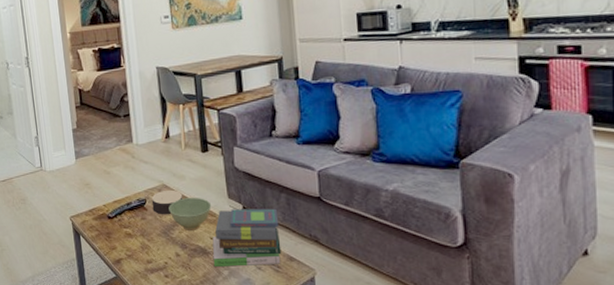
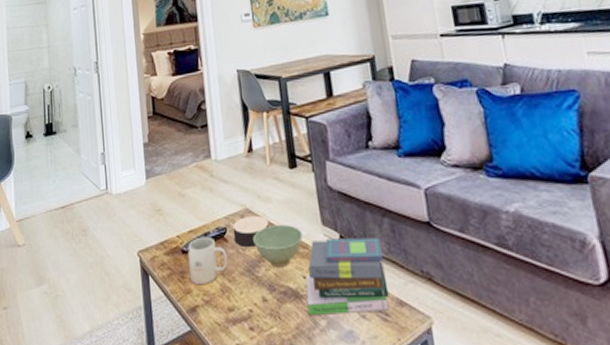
mug: none [112,206,148,243] -> present [187,236,229,285]

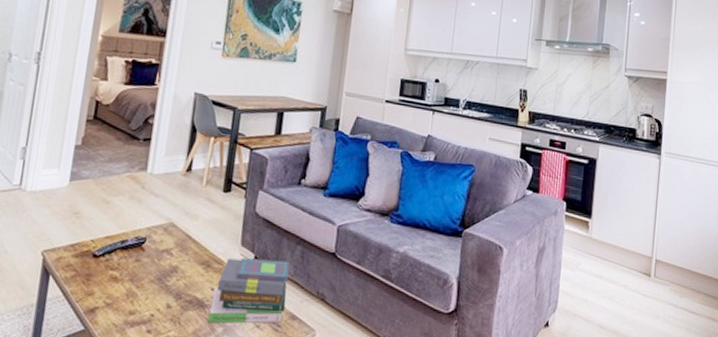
mug: present [187,236,229,285] -> none [95,243,142,289]
candle: present [232,215,270,247] -> none [151,229,191,258]
bowl: present [253,224,303,267] -> none [170,240,221,279]

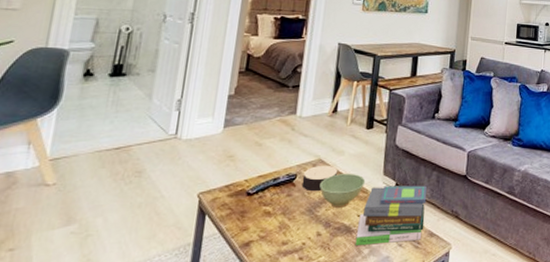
candle: none [151,229,191,258] -> present [301,165,338,190]
bowl: none [170,240,221,279] -> present [319,173,366,208]

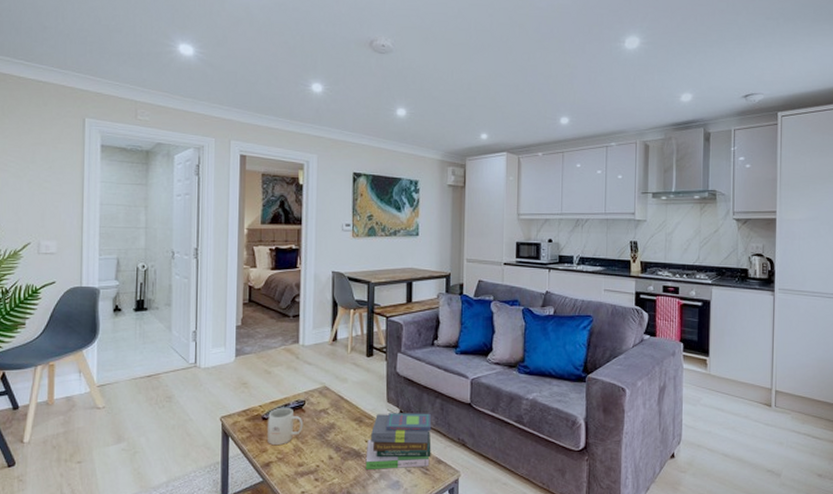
mug: none [249,181,293,223] -> present [266,407,304,446]
candle: present [301,165,338,190] -> none [310,392,343,416]
bowl: present [319,173,366,208] -> none [327,400,370,433]

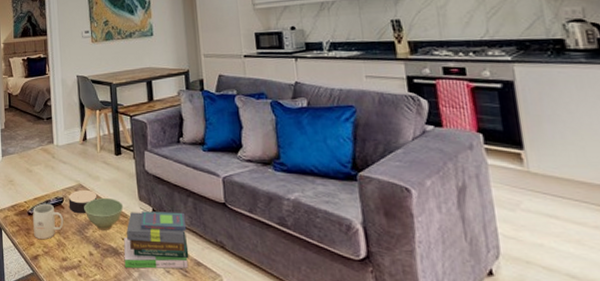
candle: none [310,392,343,416] -> present [68,189,98,213]
bowl: none [327,400,370,433] -> present [84,197,124,230]

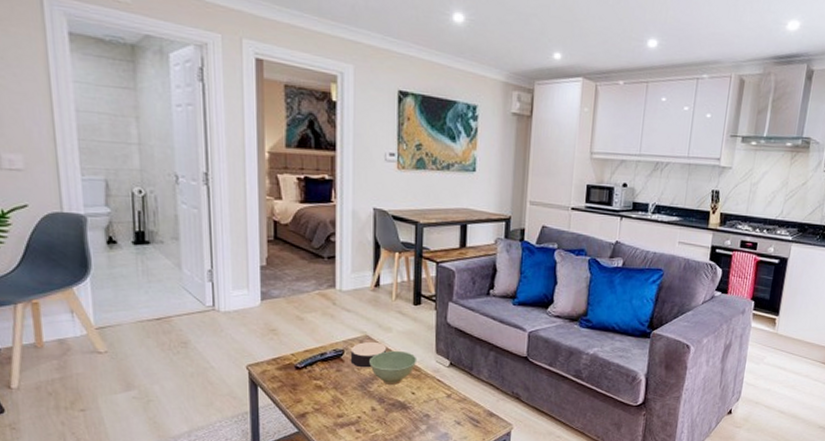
mug: present [32,203,64,240] -> none [301,356,343,396]
books: present [123,211,189,269] -> none [411,365,485,421]

